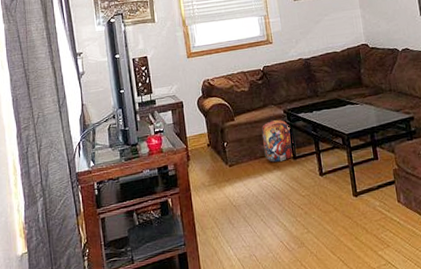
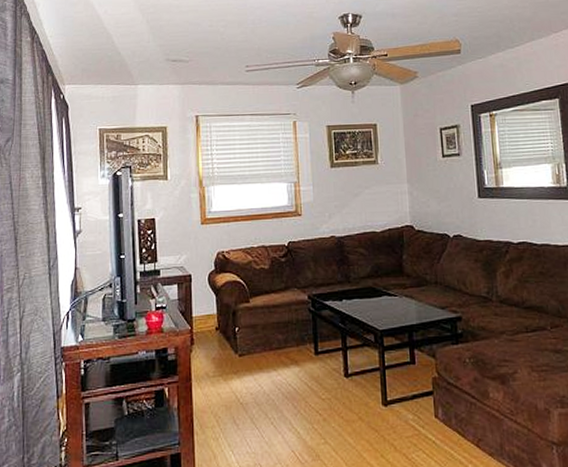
backpack: present [261,116,295,162] -> none [280,301,317,356]

